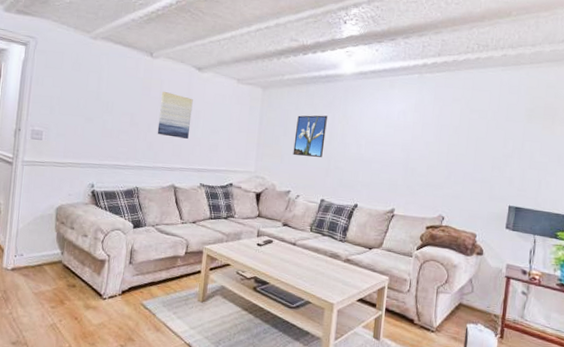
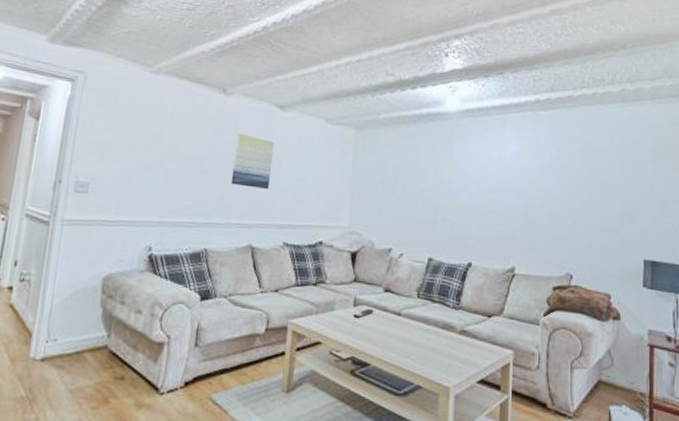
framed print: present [293,115,327,157] -> none [393,159,432,208]

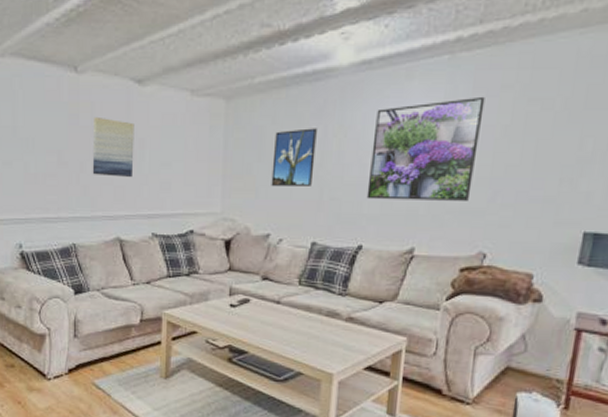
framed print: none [393,159,432,208] -> present [271,128,317,186]
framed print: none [473,145,560,229] -> present [366,96,485,201]

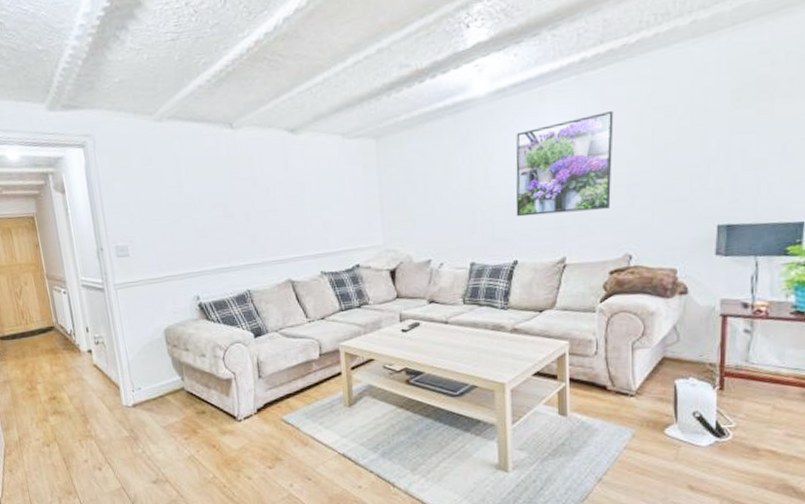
wall art: present [92,116,135,177] -> none [254,168,296,223]
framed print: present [271,128,317,186] -> none [425,156,465,215]

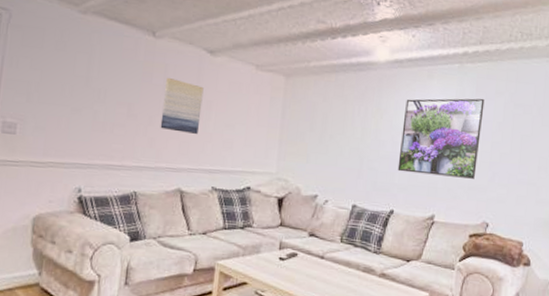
wall art: none [254,168,296,223] -> present [160,77,204,134]

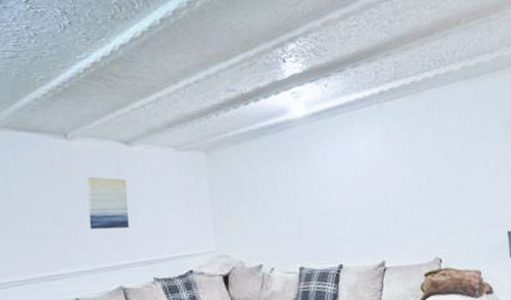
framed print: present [397,98,485,179] -> none [332,133,418,224]

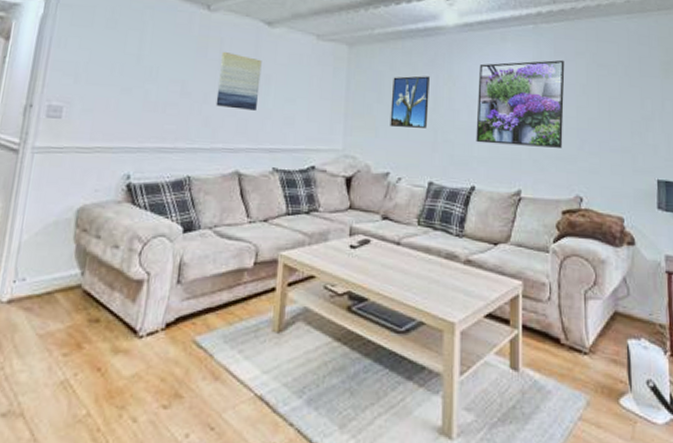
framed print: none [253,169,291,222] -> present [390,76,430,128]
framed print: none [332,133,418,224] -> present [476,60,565,148]

